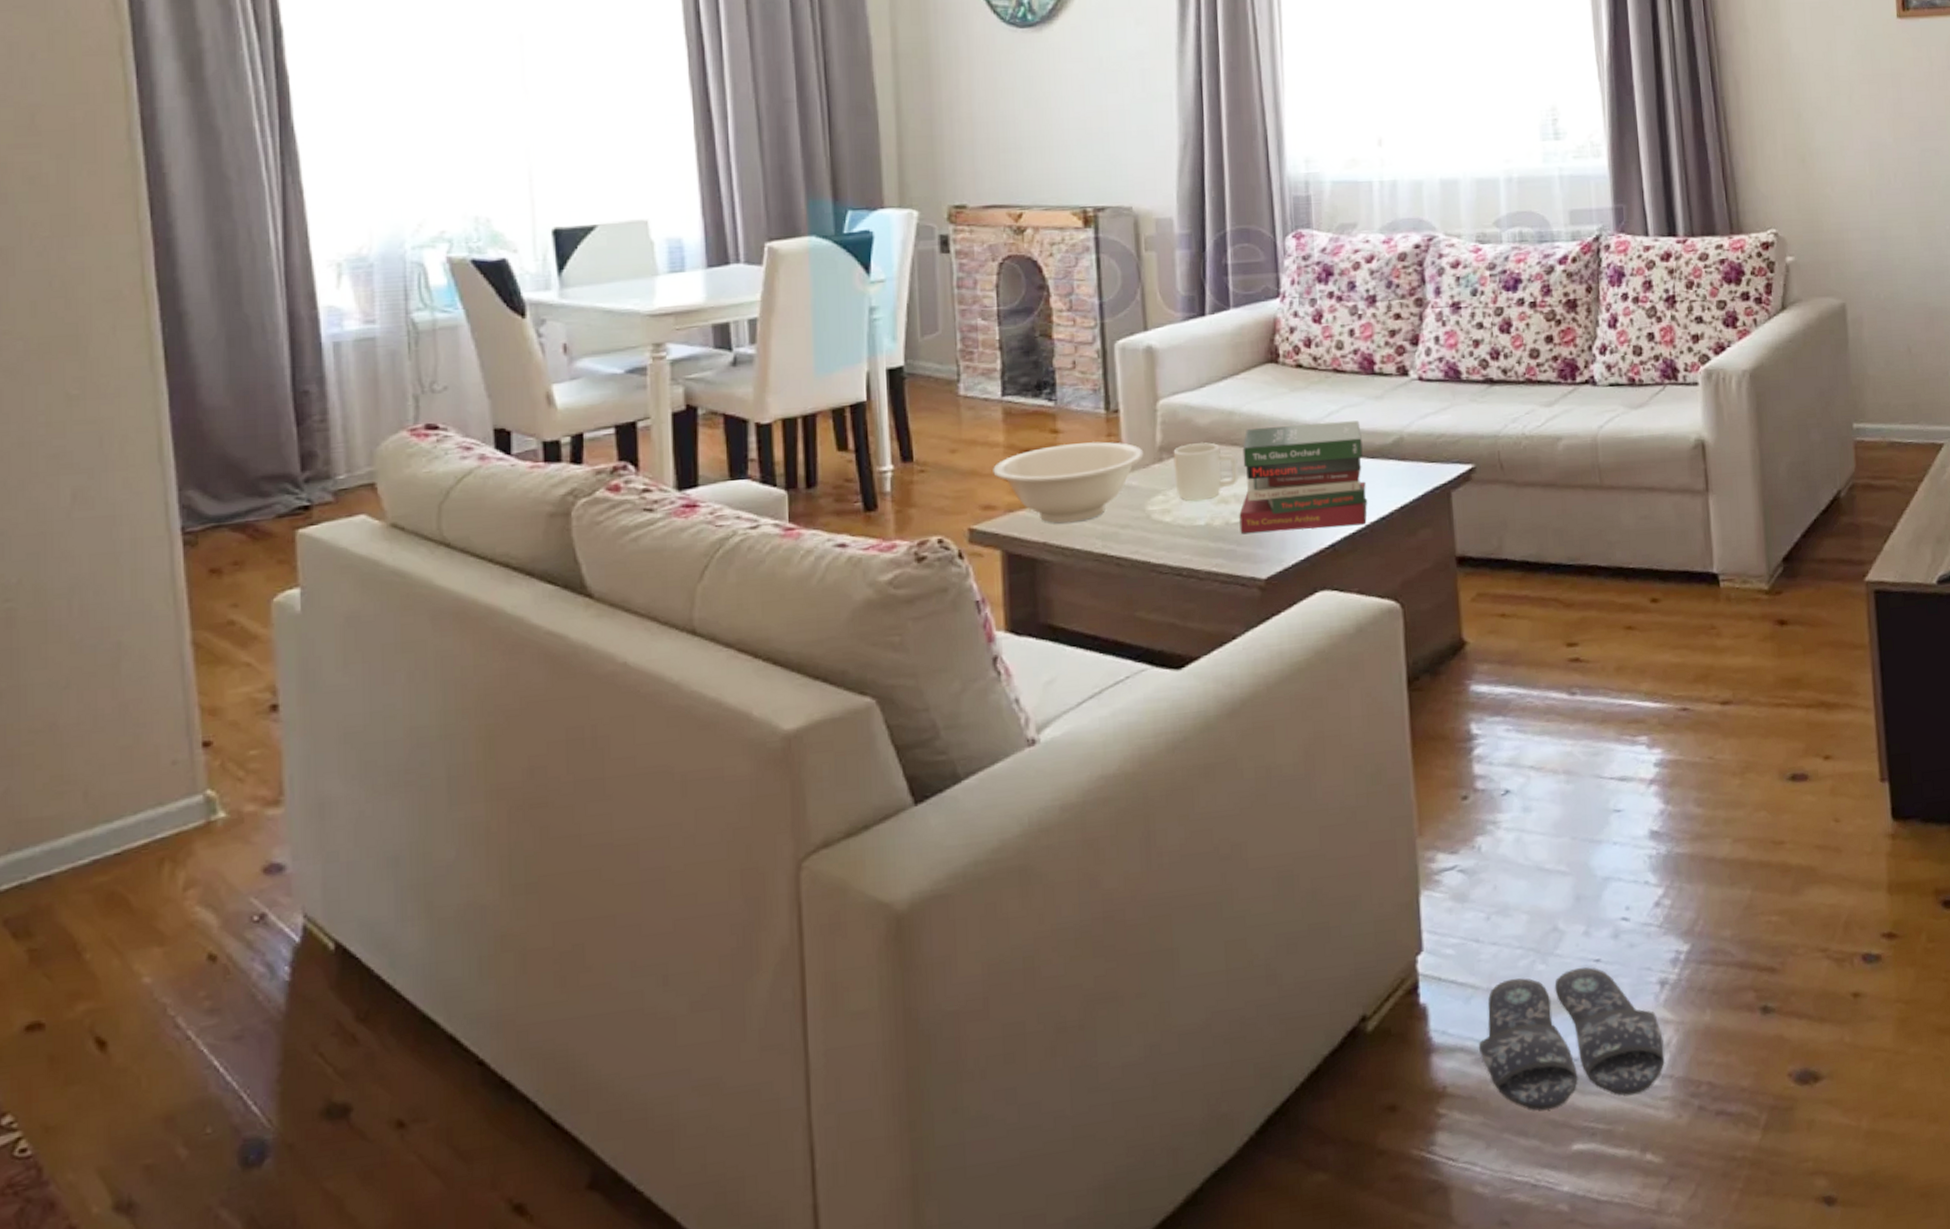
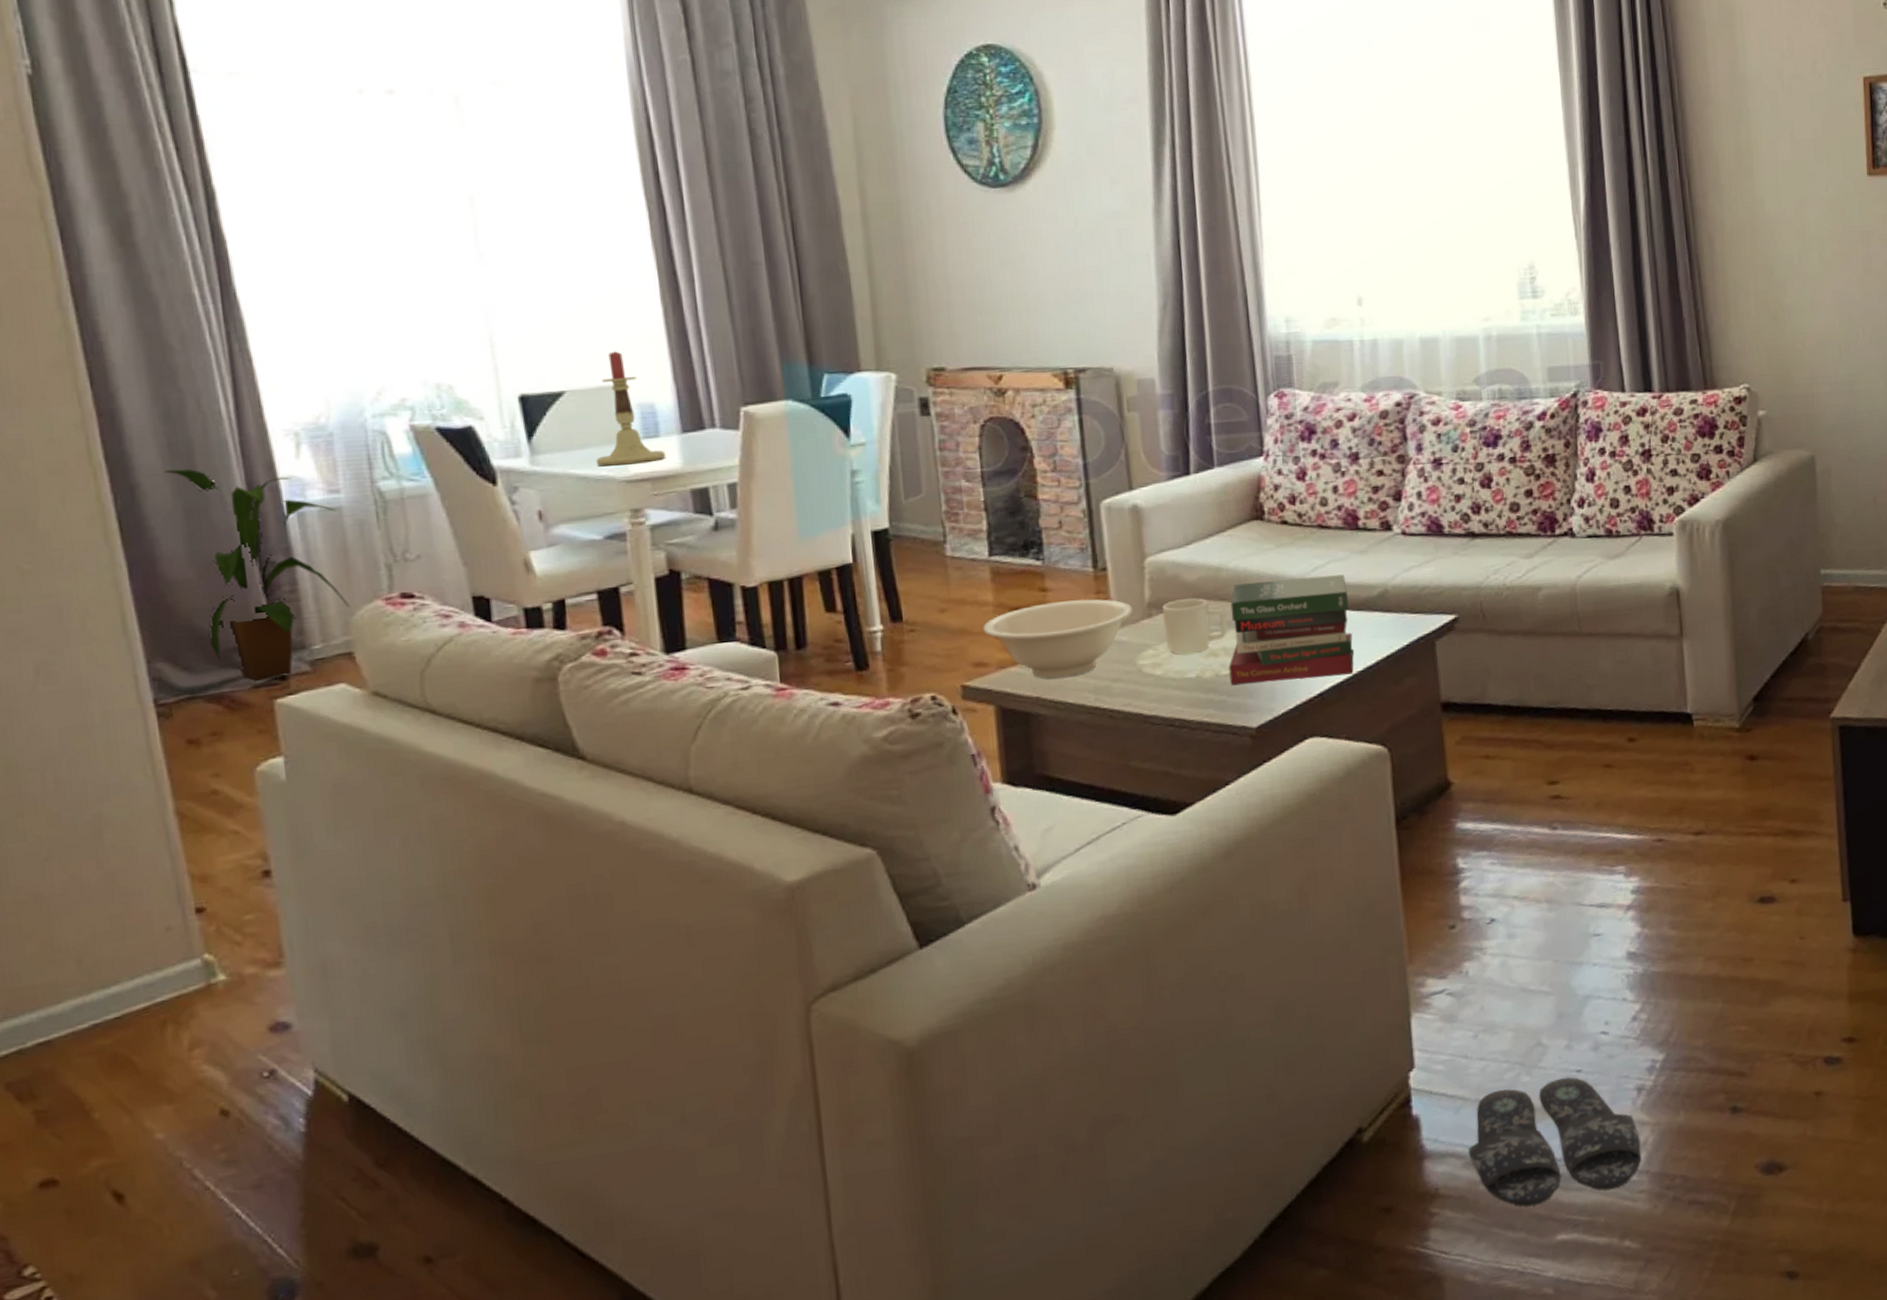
house plant: none [211,298,376,511] -> present [163,469,350,681]
candlestick: none [622,186,690,300] -> present [596,351,666,467]

